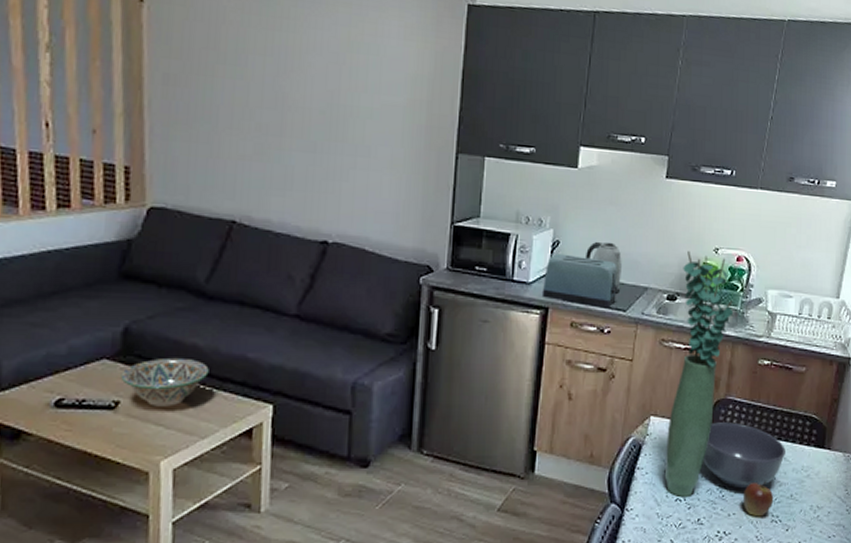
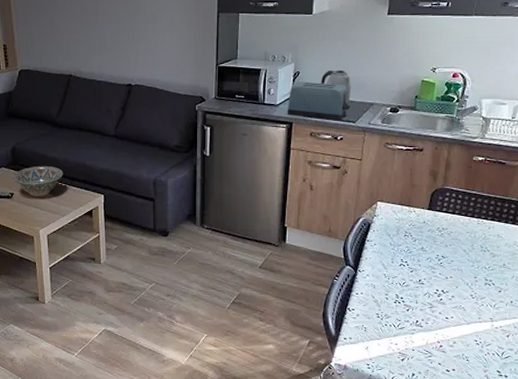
vase: present [665,251,734,498] -> none [391,72,450,264]
bowl: present [703,422,785,489] -> none [423,206,499,258]
fruit: present [742,480,774,517] -> none [459,252,488,280]

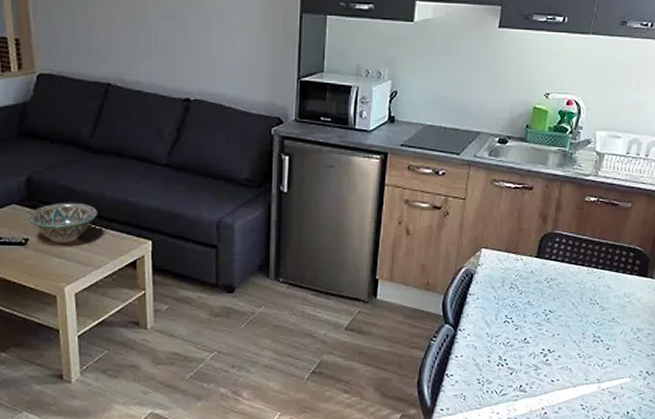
toaster: present [287,82,348,121] -> none [381,103,452,152]
kettle: present [321,69,351,109] -> none [422,90,456,138]

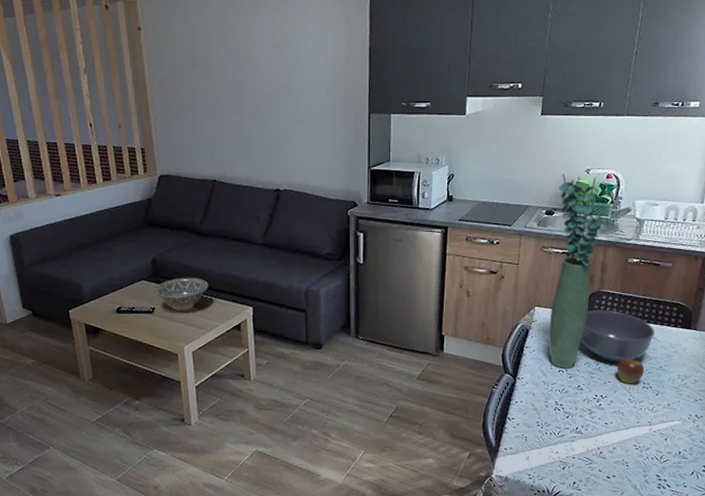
vase: none [495,97,563,320] -> present [549,174,605,369]
bowl: none [530,254,609,313] -> present [581,310,654,363]
fruit: none [567,305,596,337] -> present [617,355,645,384]

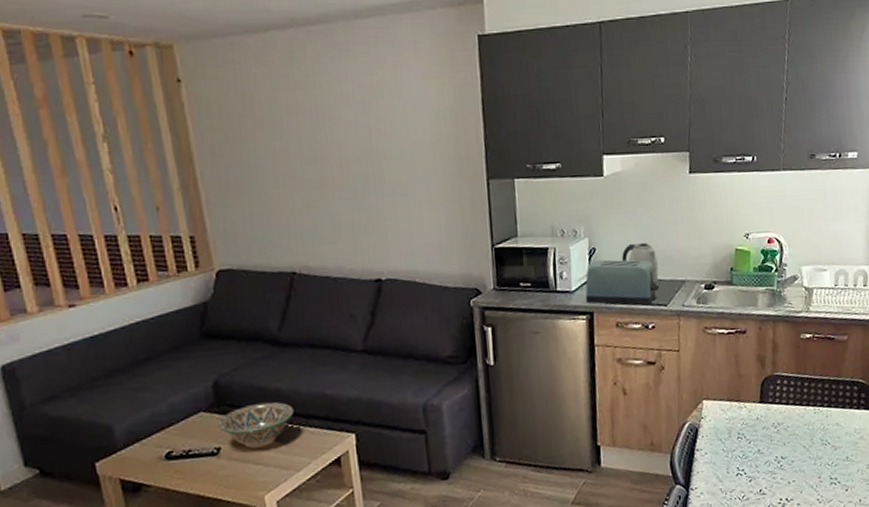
toaster: none [442,184,504,225] -> present [585,259,657,306]
kettle: none [476,172,506,212] -> present [622,242,659,290]
vase: present [549,174,605,369] -> none [716,240,772,472]
bowl: present [581,310,654,363] -> none [758,396,837,458]
fruit: present [617,355,645,384] -> none [800,446,831,481]

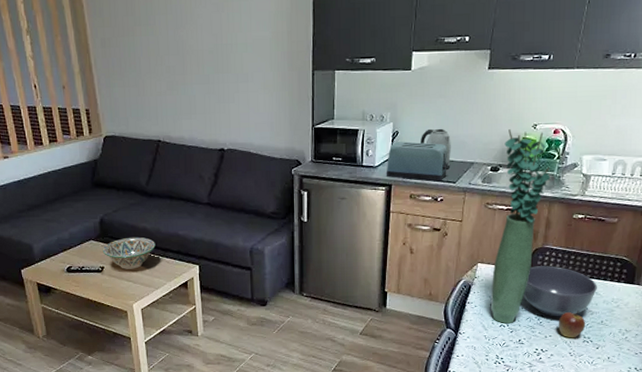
vase: none [716,240,772,472] -> present [491,129,551,324]
bowl: none [758,396,837,458] -> present [523,266,597,317]
fruit: none [800,446,831,481] -> present [558,310,586,338]

